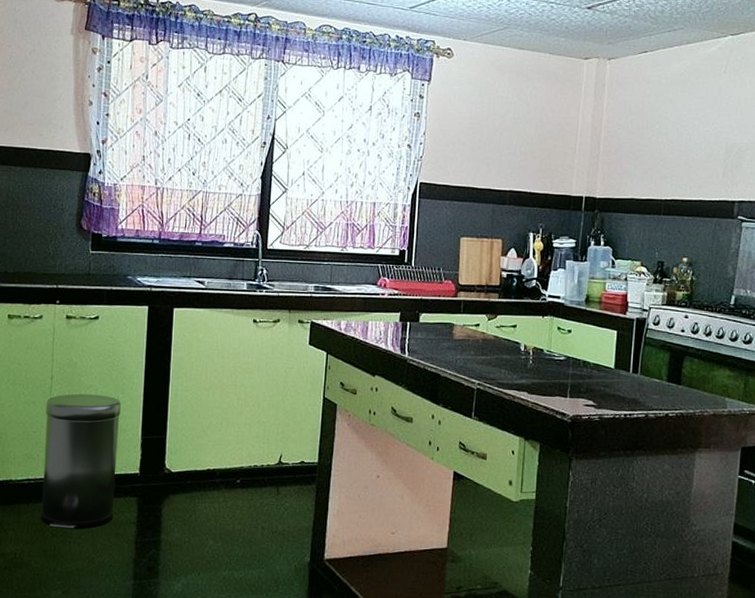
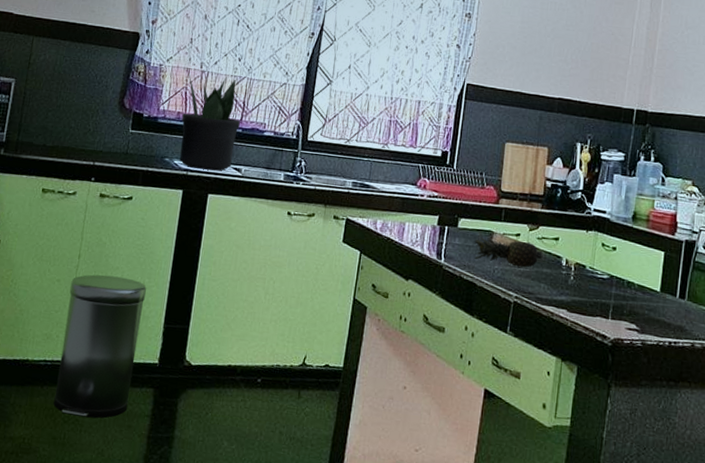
planter: none [141,189,199,285] -> present [179,71,240,171]
fruit: none [436,330,501,356] -> present [474,237,542,268]

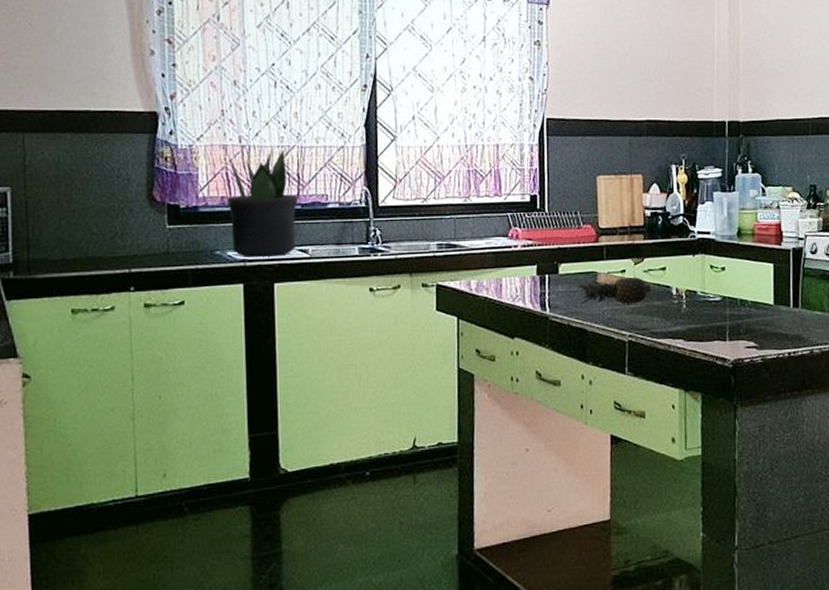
pedal bin: present [53,274,147,418] -> none [128,392,223,554]

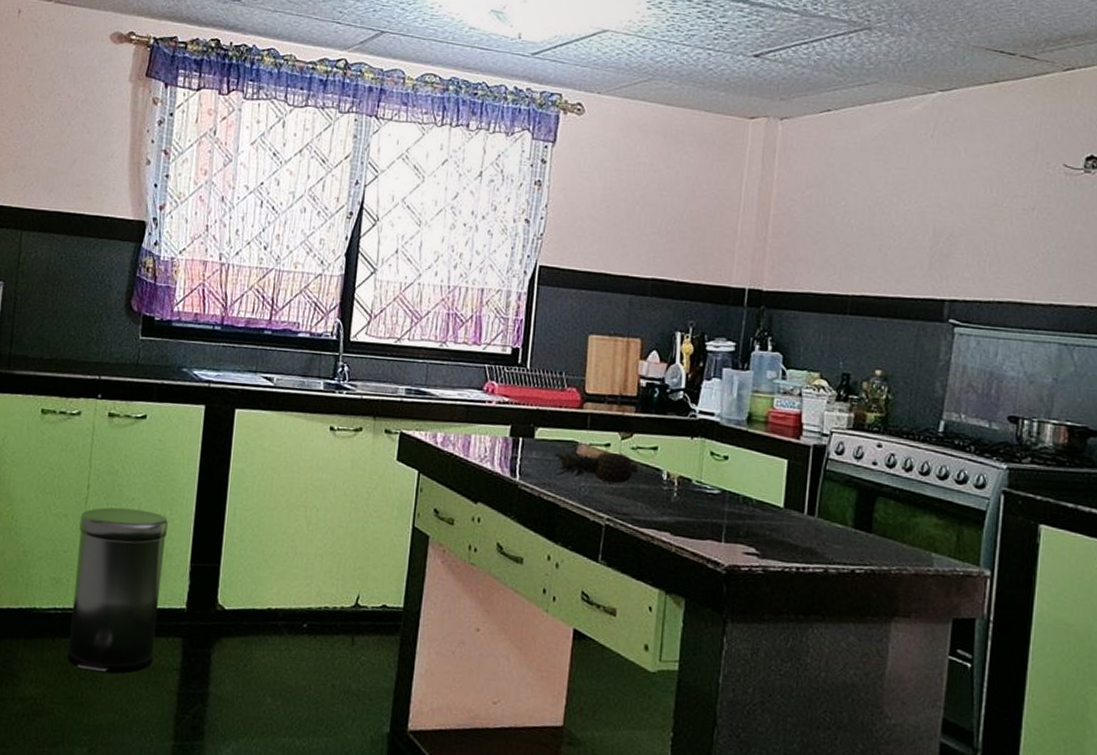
pedal bin: none [128,392,223,554] -> present [67,507,168,674]
planter: present [224,148,297,257] -> none [199,264,269,381]

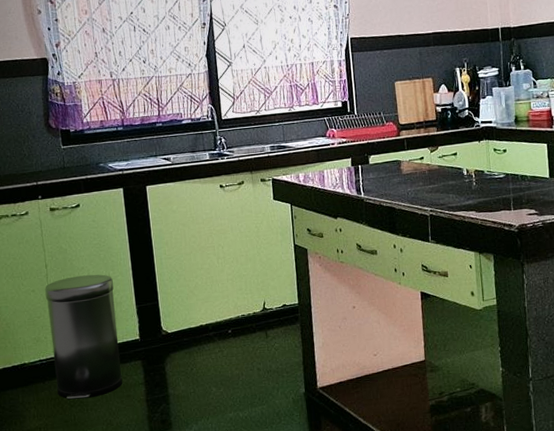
fruit: present [555,449,638,484] -> none [385,162,446,187]

